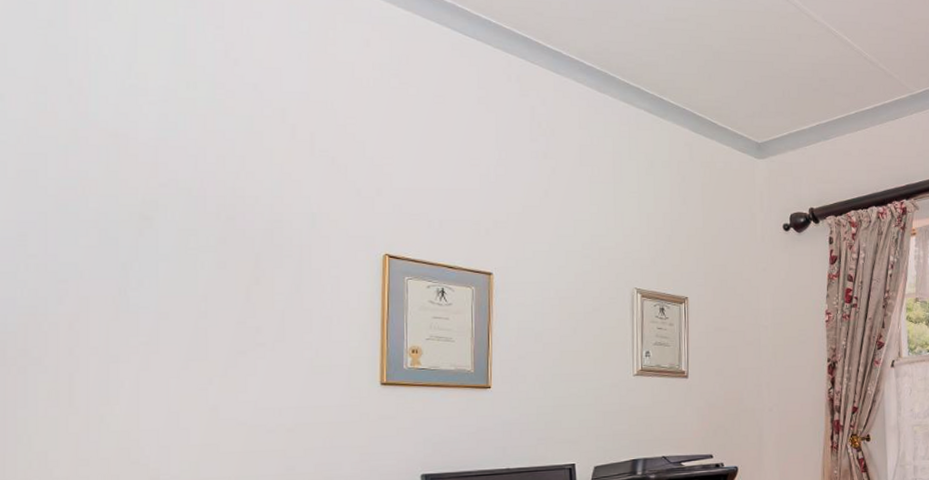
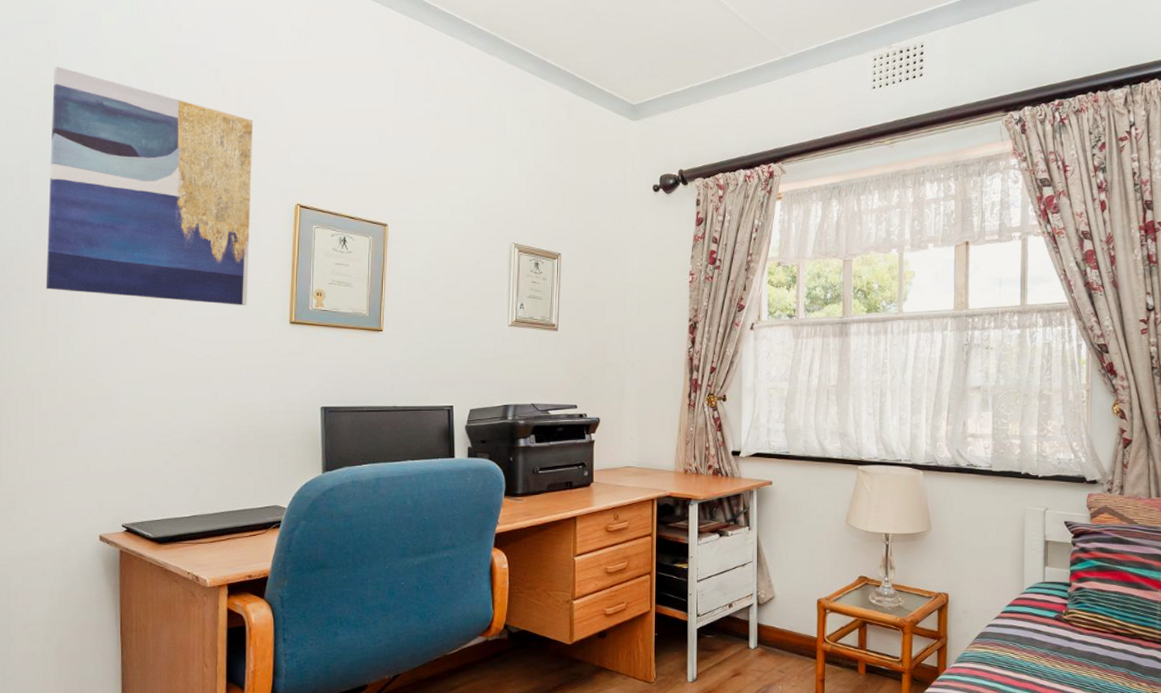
wall art: none [72,107,330,368] -> present [45,66,254,305]

